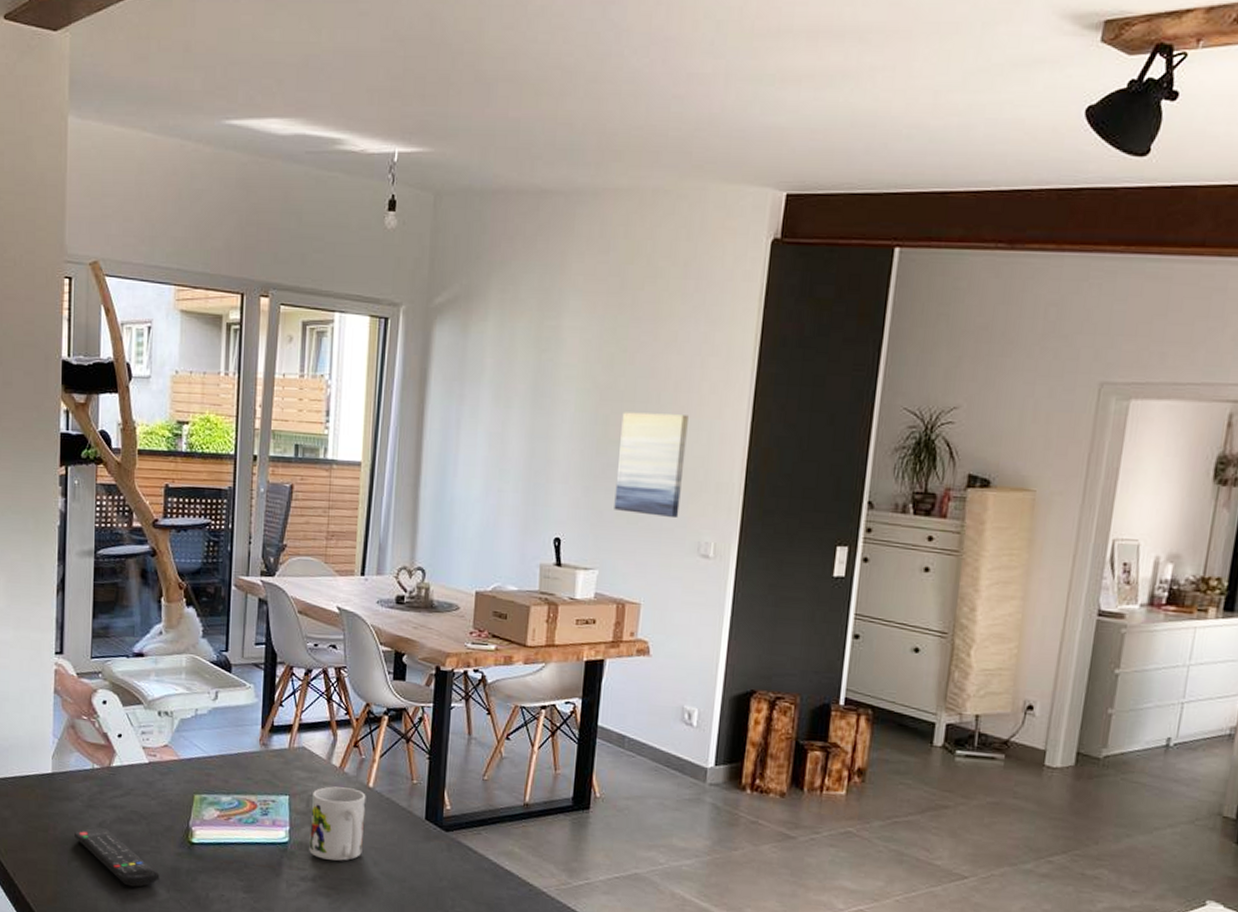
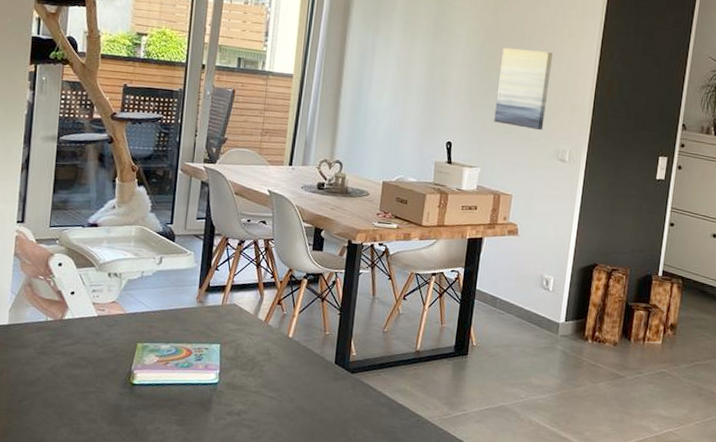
remote control: present [74,828,160,887] -> none [26,371,103,422]
mug: present [309,786,366,861] -> none [235,336,286,398]

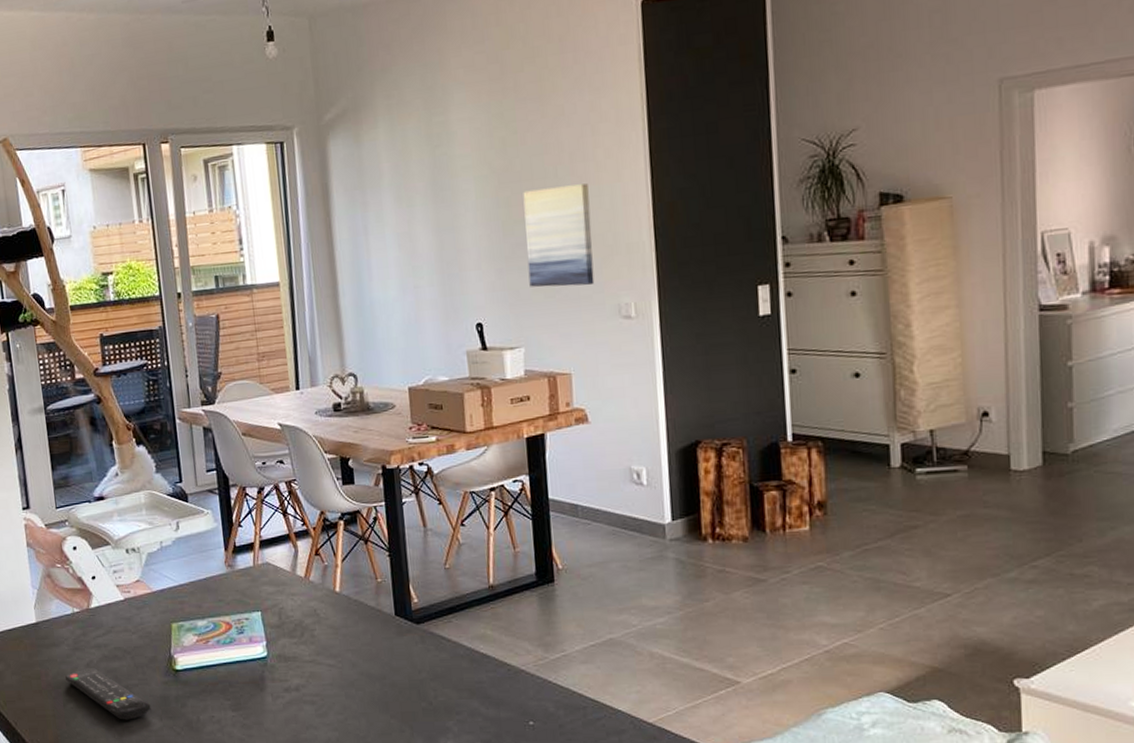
remote control: none [26,371,103,422] -> present [65,668,151,720]

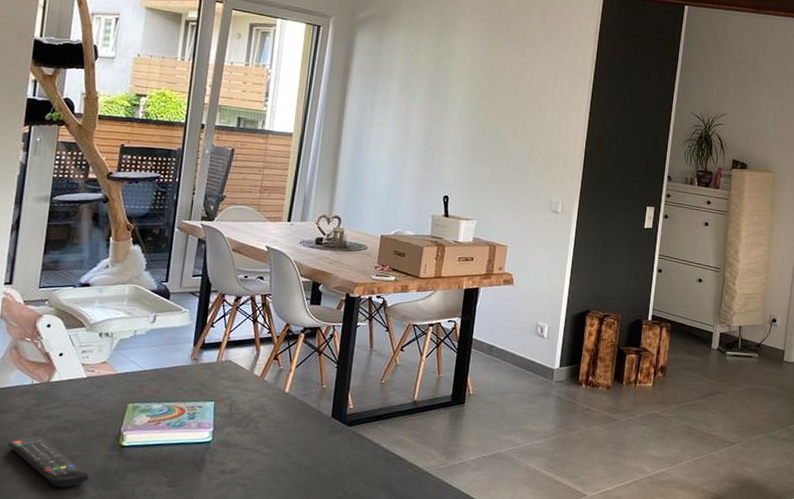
wall art: present [523,183,595,287] -> none [489,105,545,184]

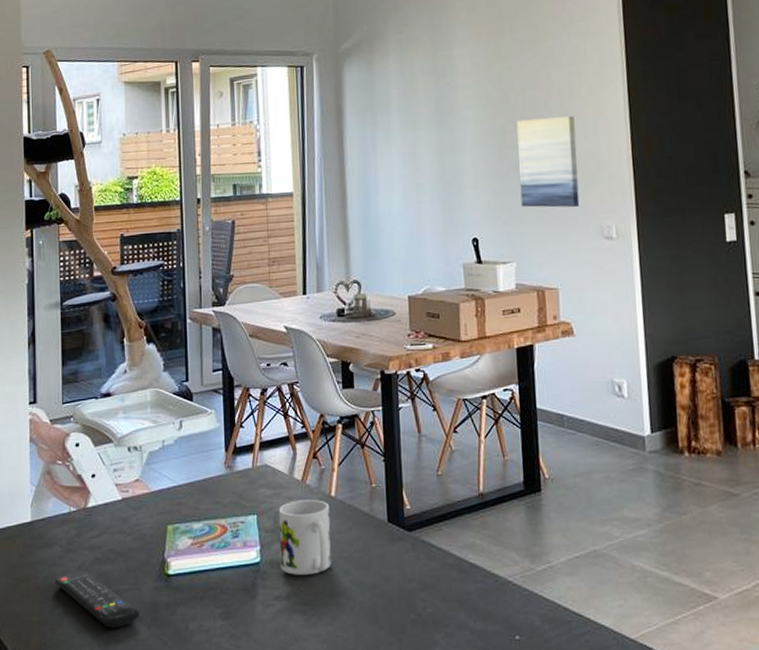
mug: none [229,392,282,455] -> present [278,500,332,575]
wall art: none [489,105,545,184] -> present [516,116,580,208]

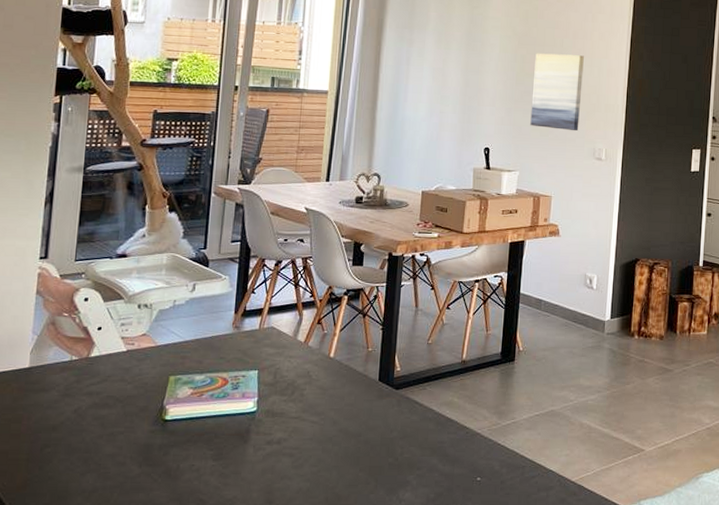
remote control: present [56,571,140,628] -> none [49,414,133,466]
mug: present [278,500,332,575] -> none [275,359,328,423]

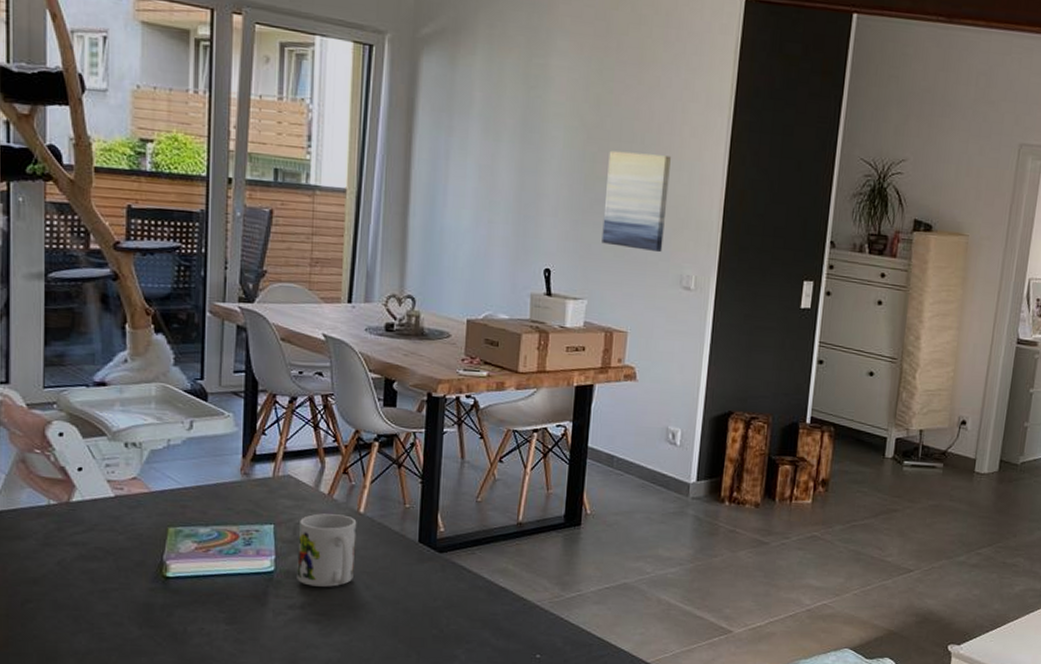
mug: none [275,359,328,423] -> present [297,513,357,587]

